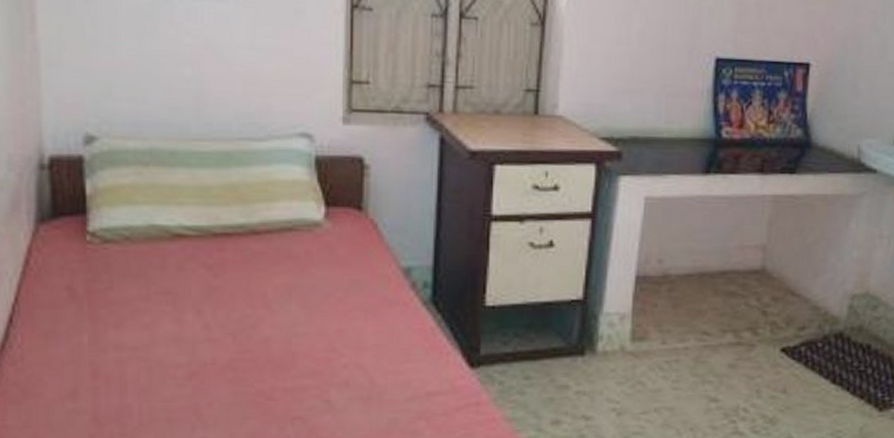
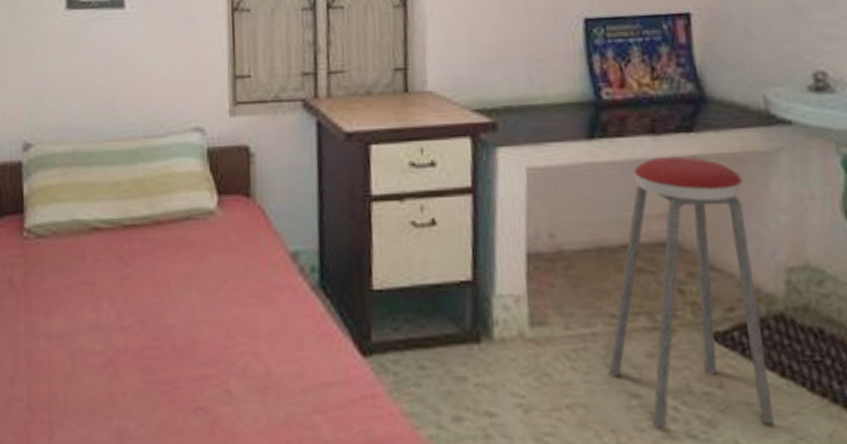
music stool: none [694,194,829,426] -> present [608,156,775,428]

